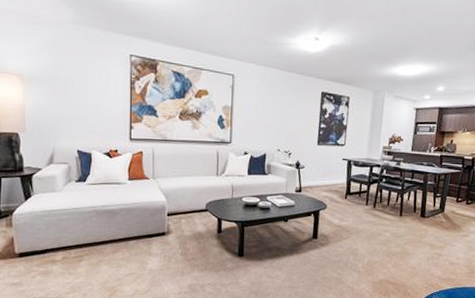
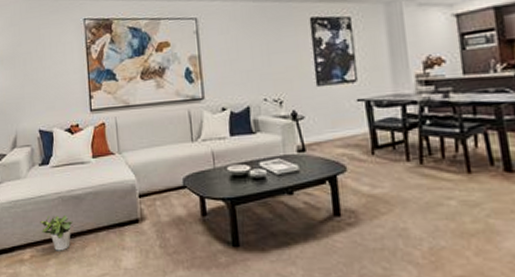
potted plant: none [74,225,106,255] -> present [40,215,73,251]

